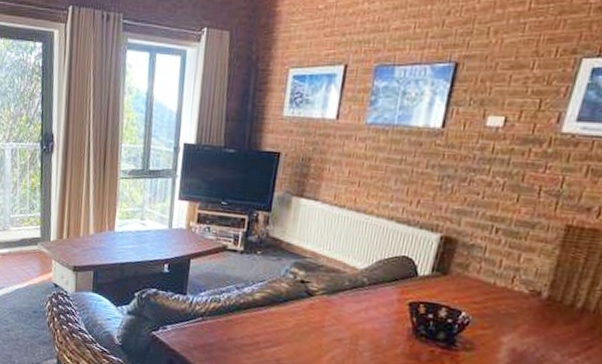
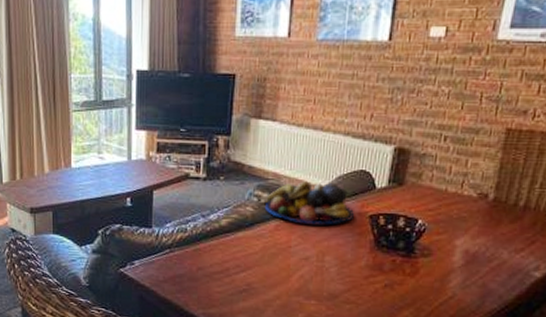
fruit bowl: none [299,262,393,309] -> present [264,181,354,225]

